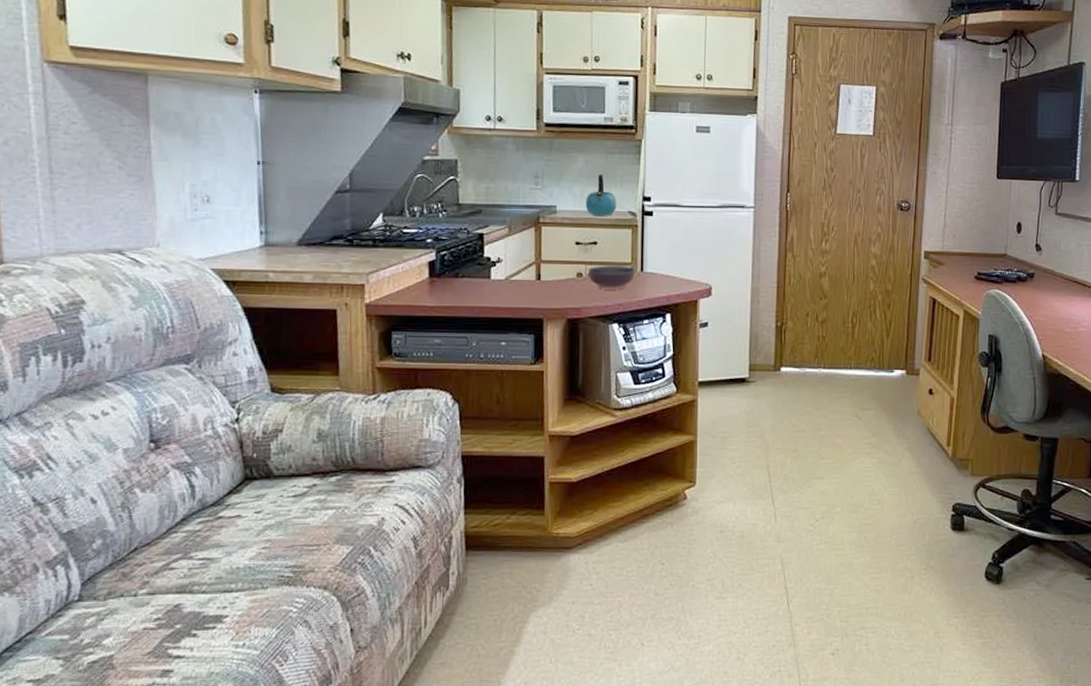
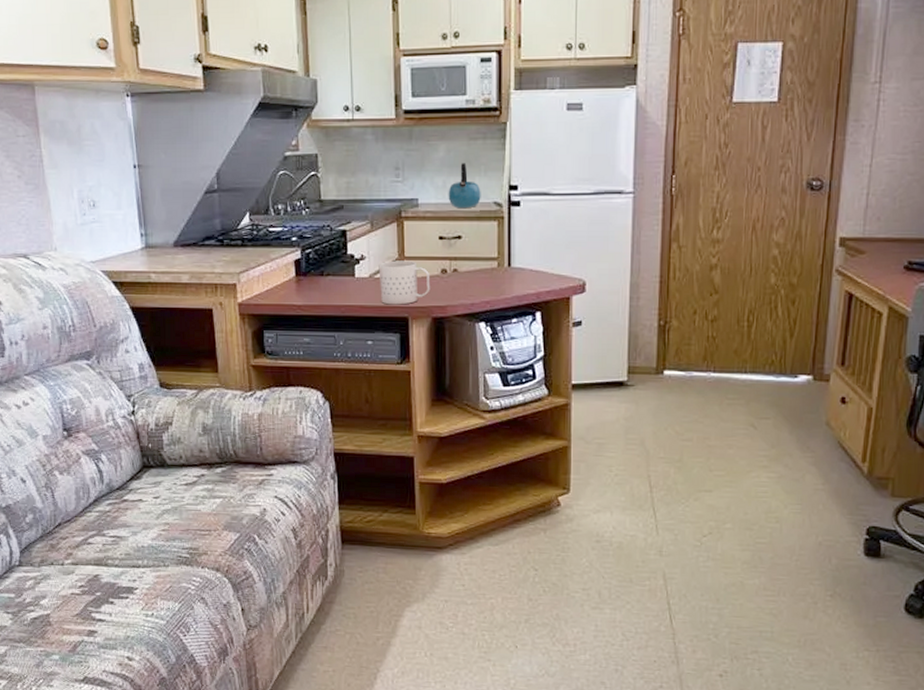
mug: none [515,264,566,307] -> present [379,260,430,305]
bowl: present [587,265,636,289] -> none [451,261,503,286]

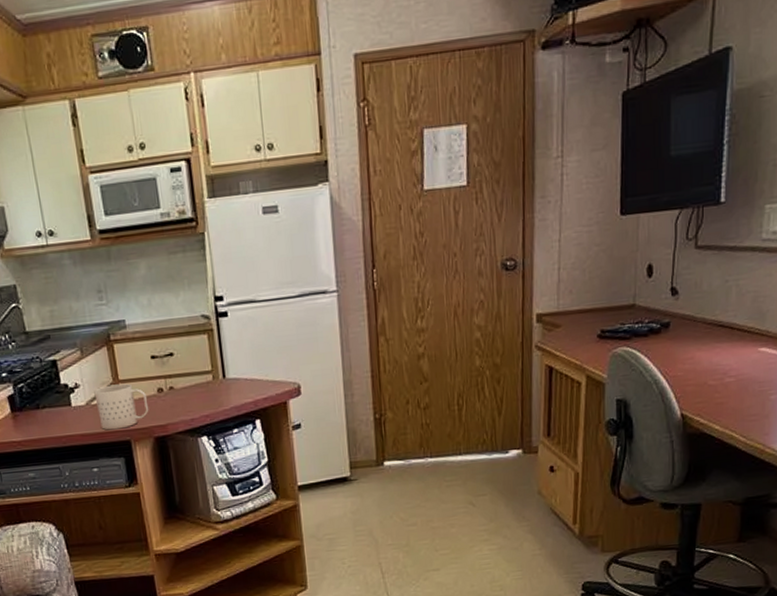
kettle: present [448,163,481,209] -> none [154,278,188,326]

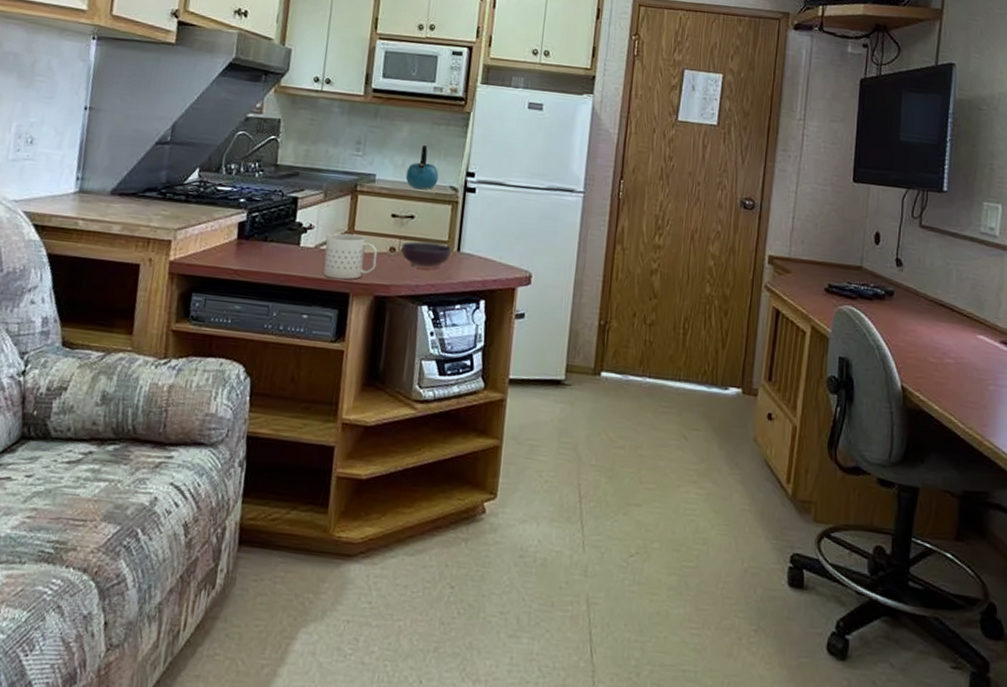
kettle: none [154,278,188,326] -> present [405,145,439,190]
bowl: none [167,374,218,402] -> present [401,241,453,269]

